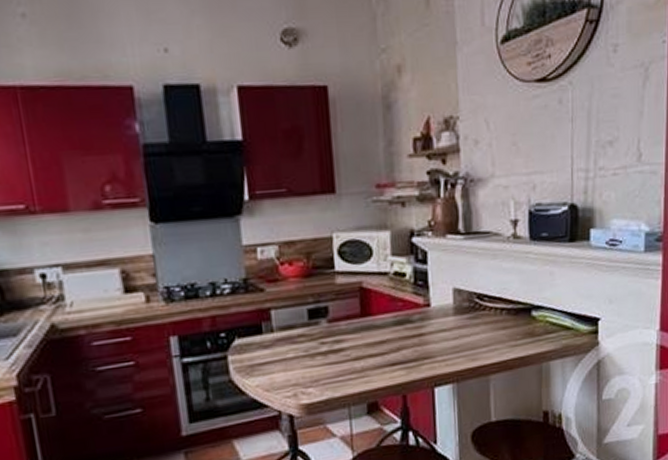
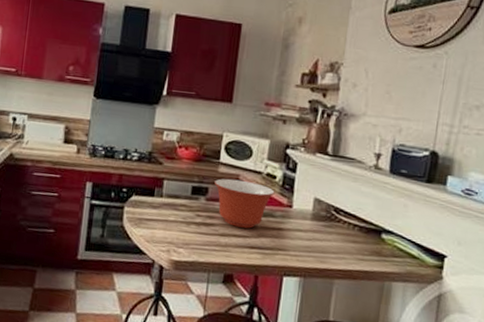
mixing bowl: none [334,287,408,345] -> present [215,178,275,229]

